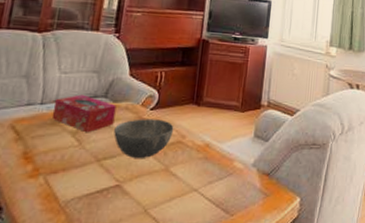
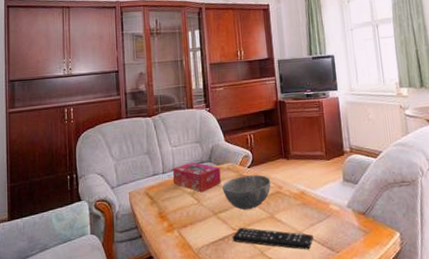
remote control: none [112,179,209,211] -> present [232,227,313,250]

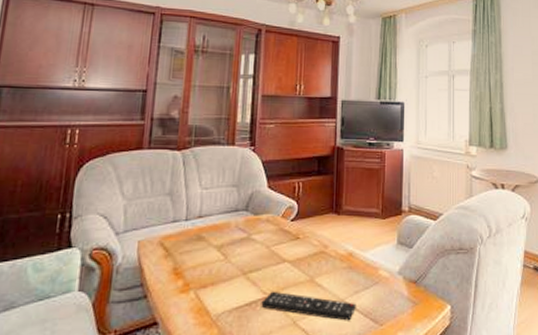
tissue box: present [172,162,221,193] -> none [197,209,258,247]
bowl: present [222,175,271,210] -> none [257,230,316,270]

